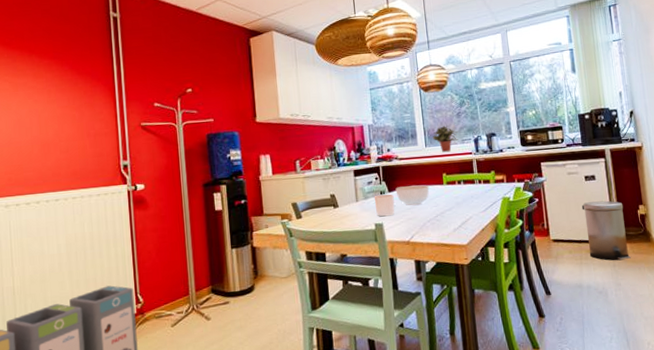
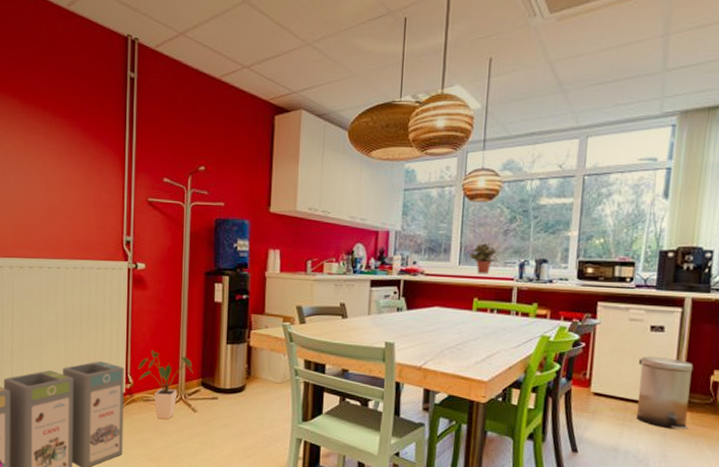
house plant: none [147,266,203,333] -> present [138,350,194,419]
mug: present [374,194,395,217] -> none [388,311,412,337]
bowl: present [395,185,430,206] -> none [415,306,455,330]

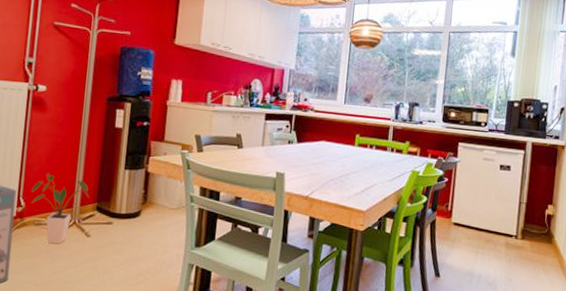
potted plant: present [468,243,502,275] -> none [353,86,382,114]
pedal bin: present [636,356,694,431] -> none [487,191,533,257]

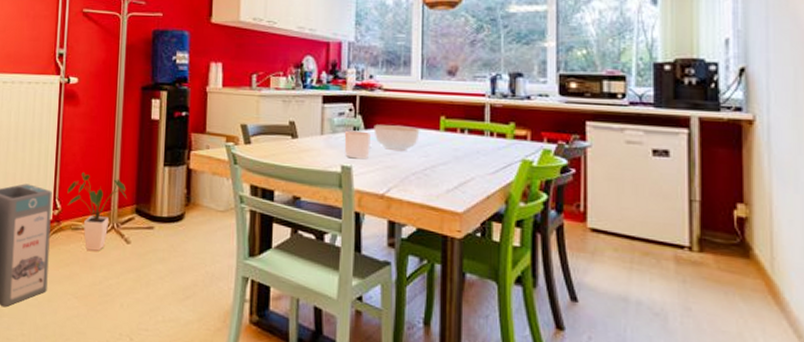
mug: none [280,143,302,168] -> present [344,130,371,160]
bowl: none [304,139,340,162] -> present [374,125,420,152]

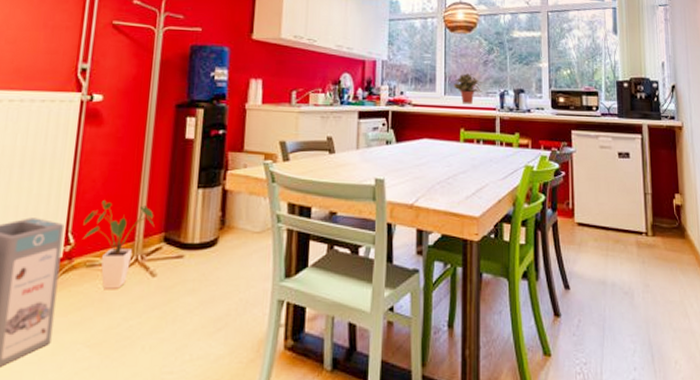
mug: present [344,130,371,160] -> none [377,144,401,172]
bowl: present [374,125,420,152] -> none [404,138,444,163]
potted plant: none [432,55,470,90] -> present [453,73,484,105]

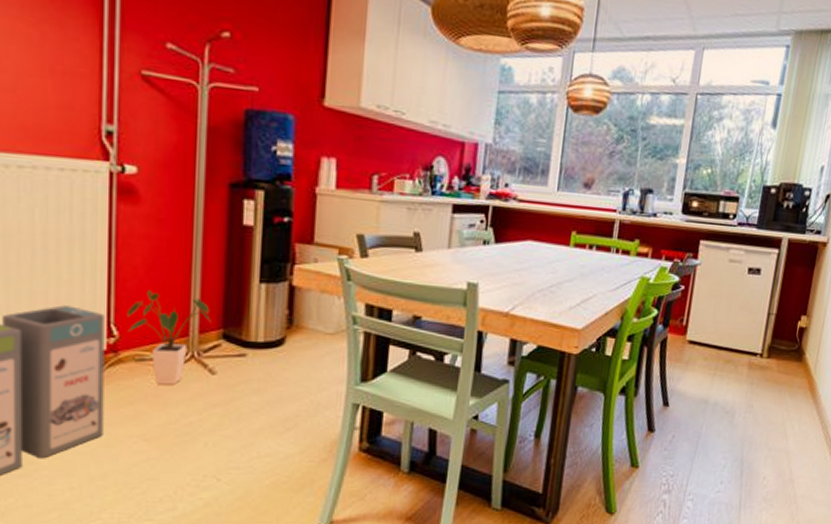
potted plant: present [453,73,484,105] -> none [569,166,606,204]

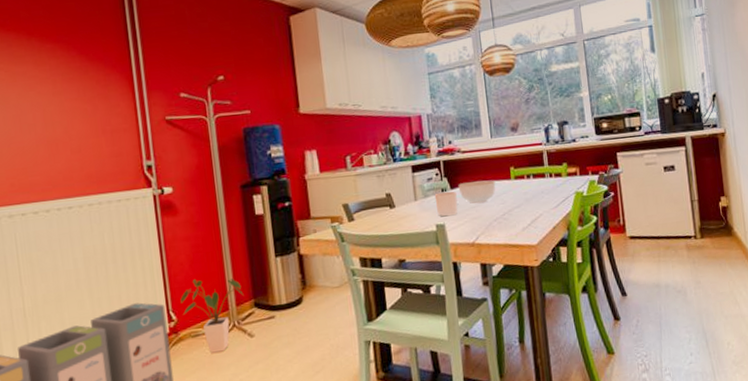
mug: none [472,244,501,276] -> present [434,191,458,217]
bowl: none [504,238,551,268] -> present [458,180,496,204]

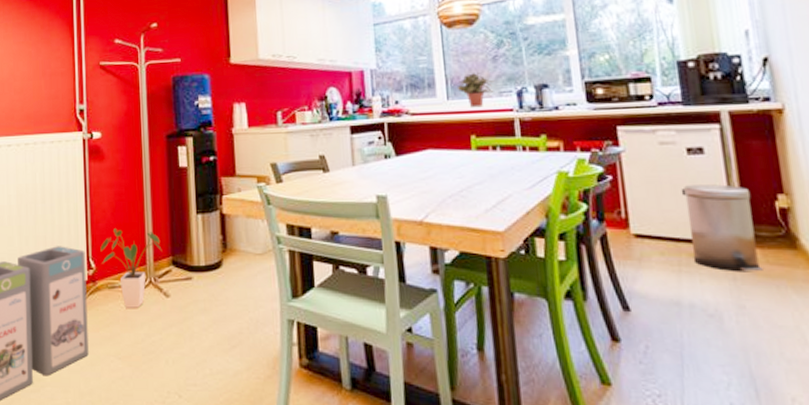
mug: present [434,191,458,217] -> none [376,158,404,187]
bowl: present [458,180,496,204] -> none [405,149,452,176]
potted plant: none [498,114,528,144] -> present [456,73,495,108]
pedal bin: none [660,192,711,257] -> present [681,184,763,272]

